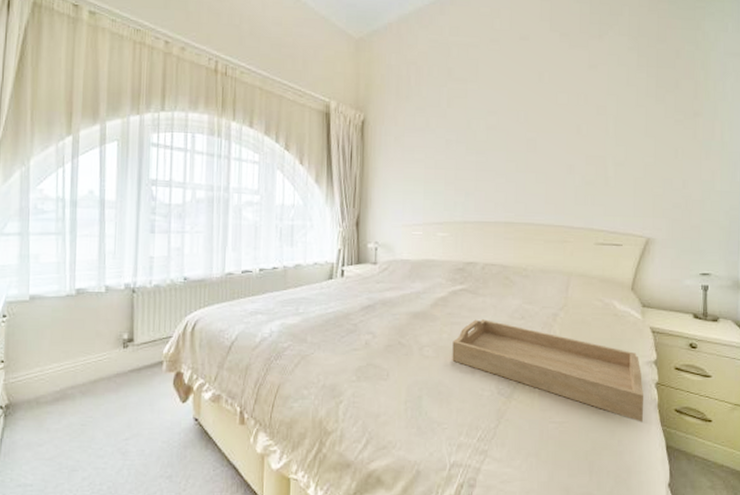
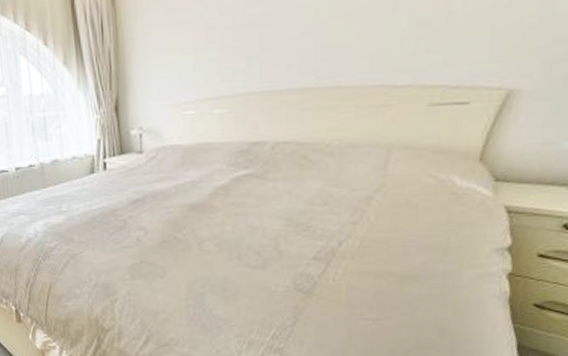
serving tray: present [452,319,643,422] -> none [238,208,489,319]

